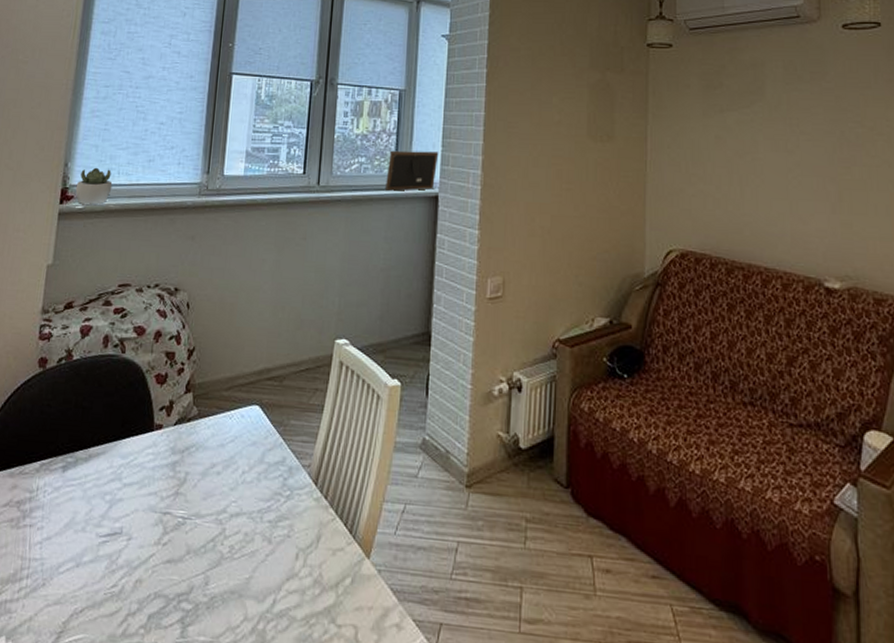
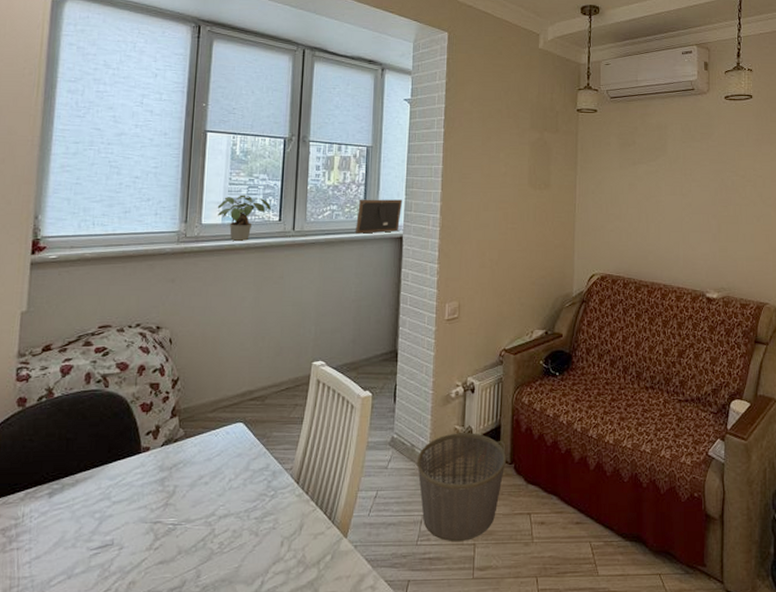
succulent plant: present [75,167,113,205] -> none [48,219,88,254]
potted plant: none [239,143,295,196] -> present [217,194,271,241]
basket: none [451,441,562,582] -> present [416,433,507,541]

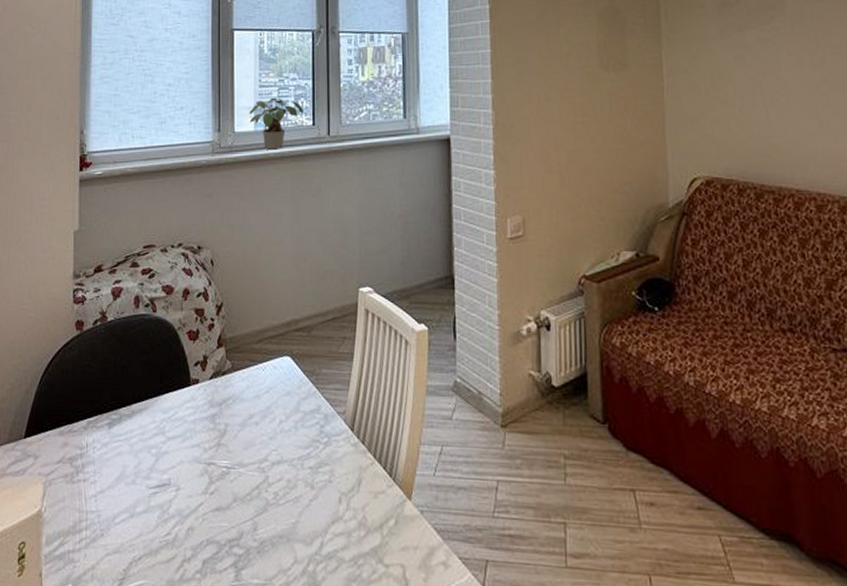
picture frame: present [355,199,403,234] -> none [395,93,447,136]
basket: present [416,433,507,541] -> none [485,380,598,518]

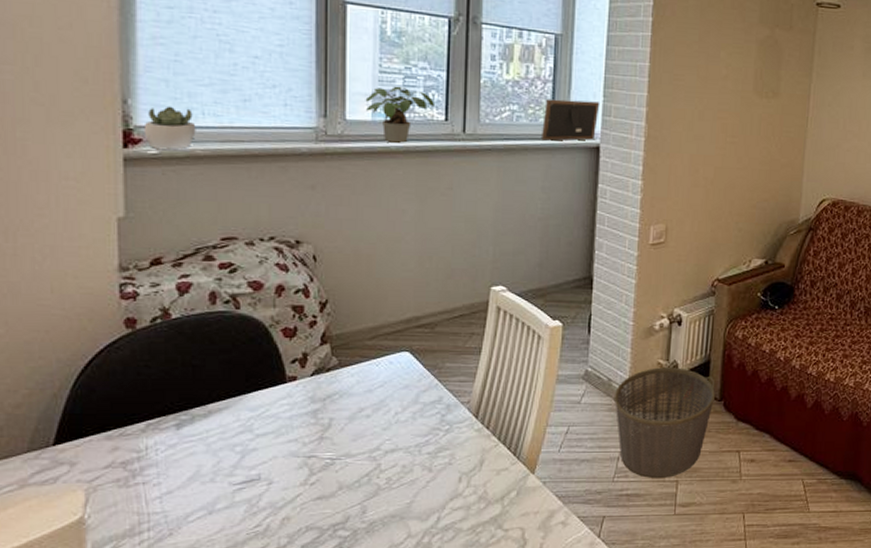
succulent plant: none [93,133,128,170] -> present [143,106,196,150]
picture frame: none [395,93,447,136] -> present [540,98,600,141]
basket: none [485,380,598,518] -> present [613,367,716,478]

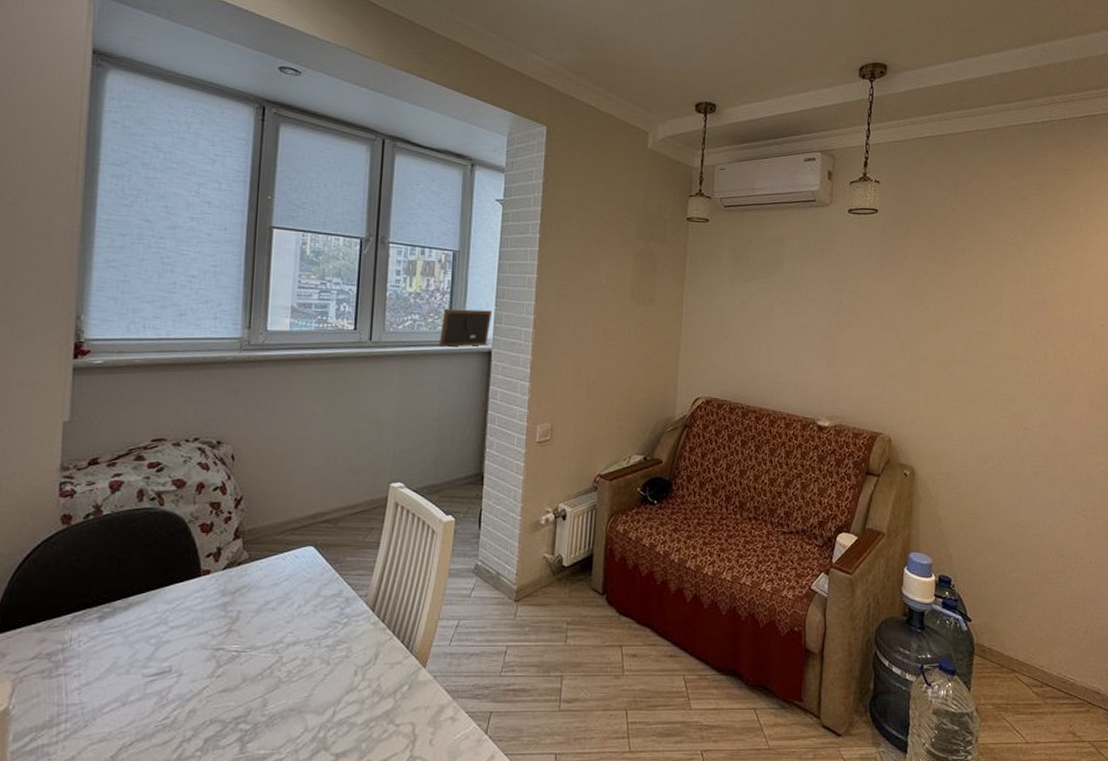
succulent plant: present [143,106,196,150] -> none [92,320,138,360]
potted plant: present [365,86,434,143] -> none [284,299,345,351]
basket: present [613,367,716,478] -> none [501,561,599,673]

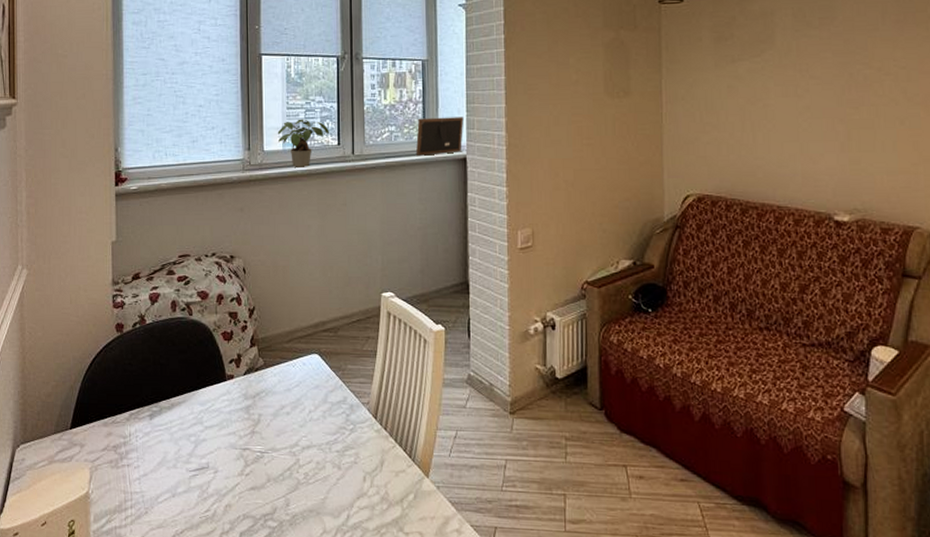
potted plant: none [284,299,345,351] -> present [277,119,329,167]

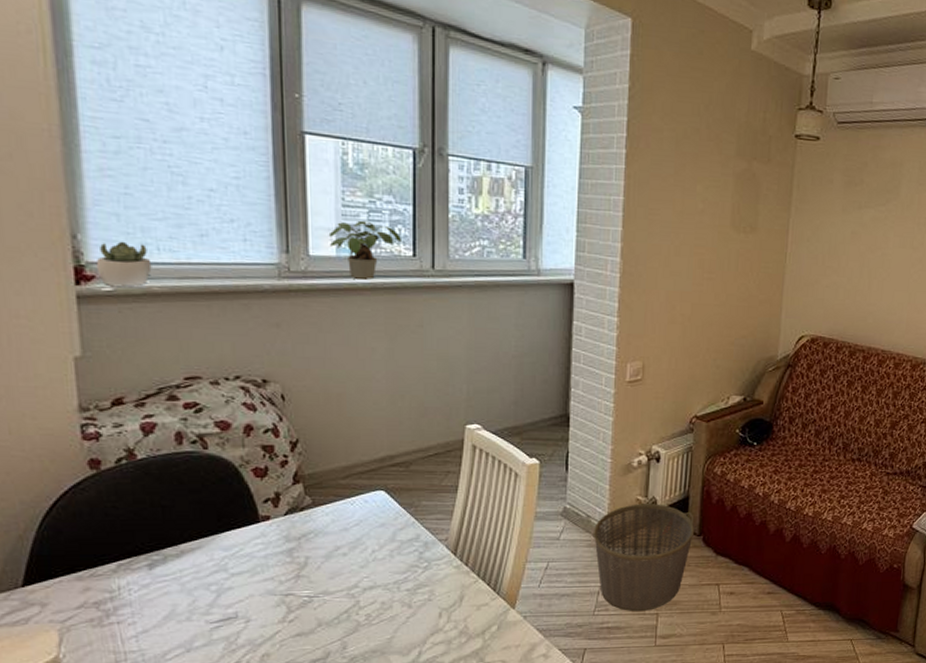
succulent plant: none [128,150,162,185] -> present [96,241,152,287]
picture frame: present [415,117,464,156] -> none [512,233,574,278]
basket: none [496,373,596,490] -> present [593,504,695,611]

